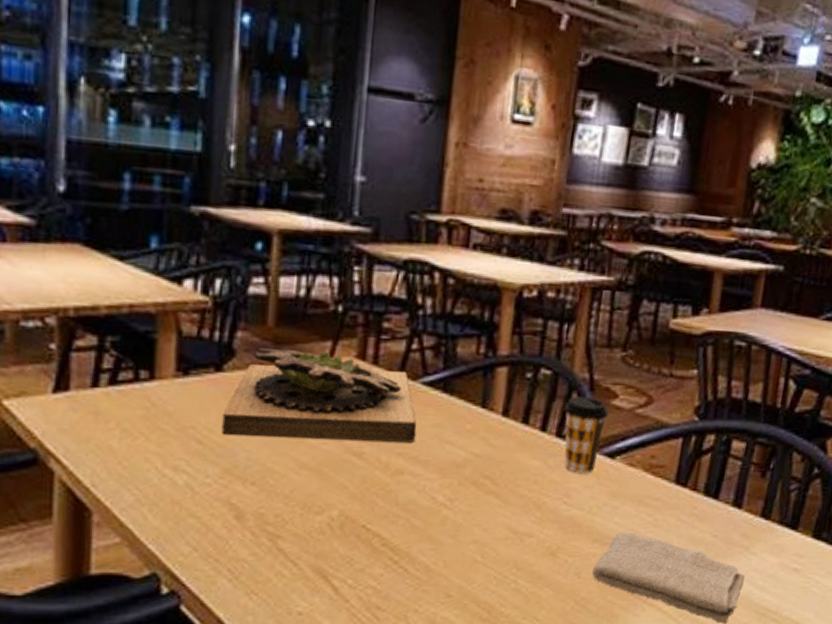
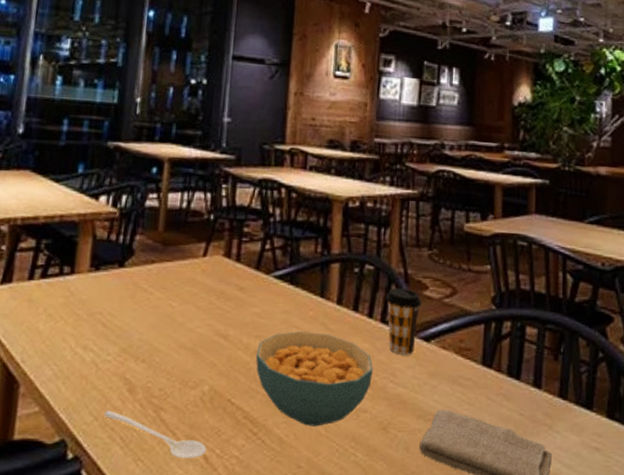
stirrer: none [206,540,337,591] -> present [105,410,207,459]
succulent planter: present [221,348,417,443] -> none [121,249,270,327]
cereal bowl: none [397,447,544,553] -> present [255,331,374,427]

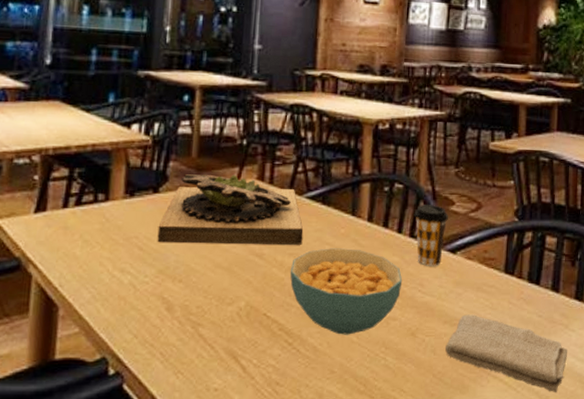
stirrer: present [105,410,207,459] -> none [144,328,245,370]
succulent planter: none [121,249,270,327] -> present [157,174,304,245]

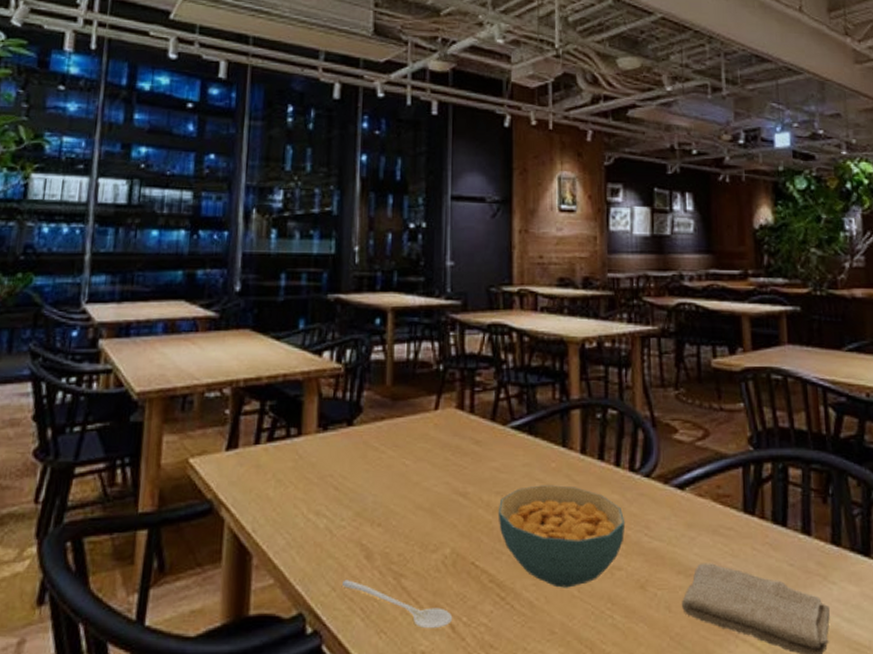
stirrer: none [144,328,245,370] -> present [343,579,453,629]
succulent planter: present [157,174,304,245] -> none [353,404,510,482]
coffee cup: present [414,205,448,266] -> none [632,433,672,505]

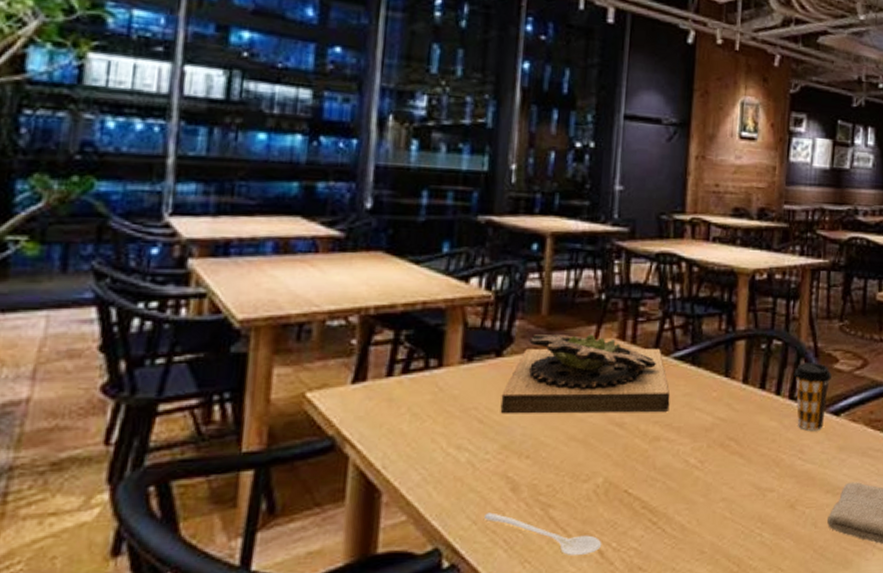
succulent planter: none [353,404,510,482] -> present [500,334,670,413]
cereal bowl: present [498,485,626,588] -> none [654,414,781,511]
coffee cup: none [632,433,672,505] -> present [794,363,832,431]

